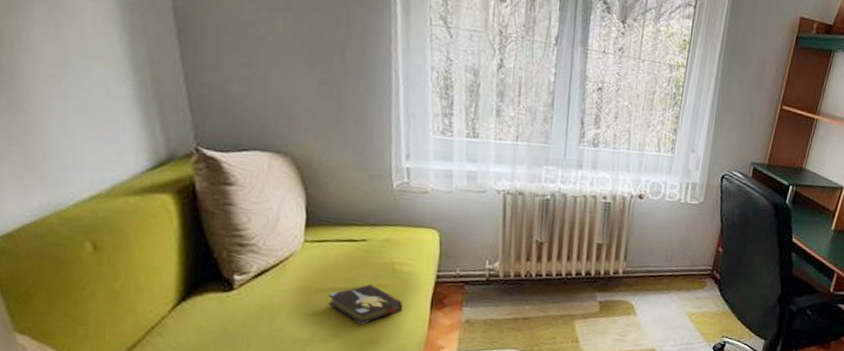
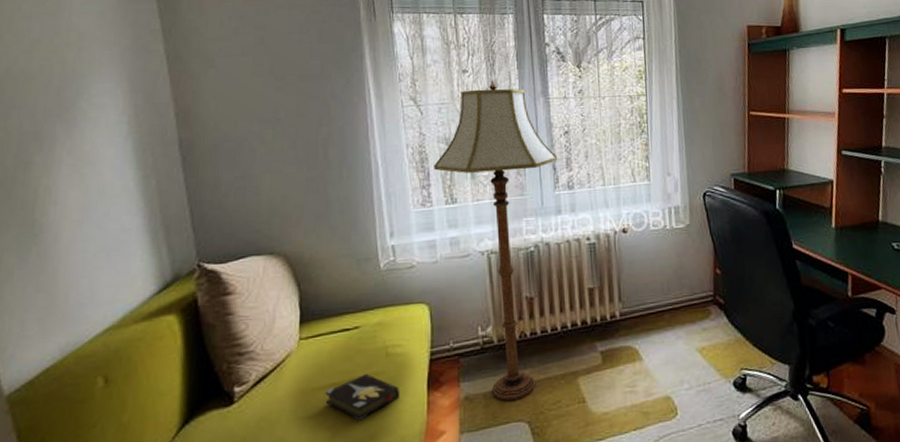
floor lamp: none [458,16,587,330] -> present [434,80,558,401]

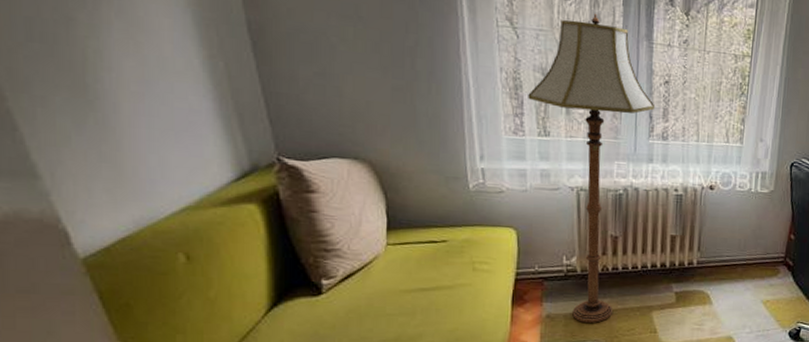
hardback book: present [325,373,399,421] -> none [413,283,485,324]

